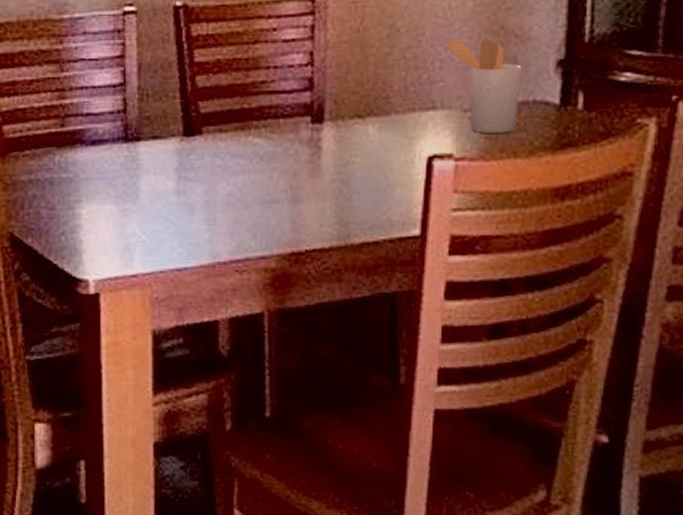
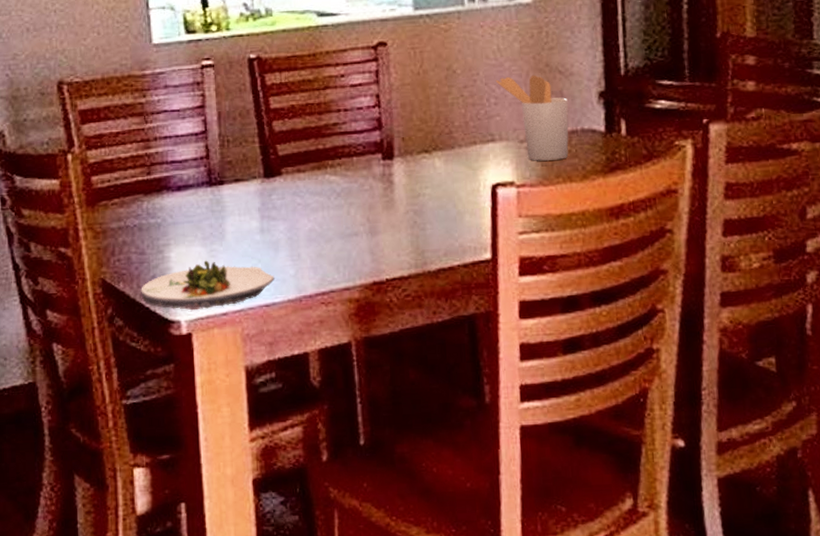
salad plate: none [49,219,188,271] -> present [141,260,275,311]

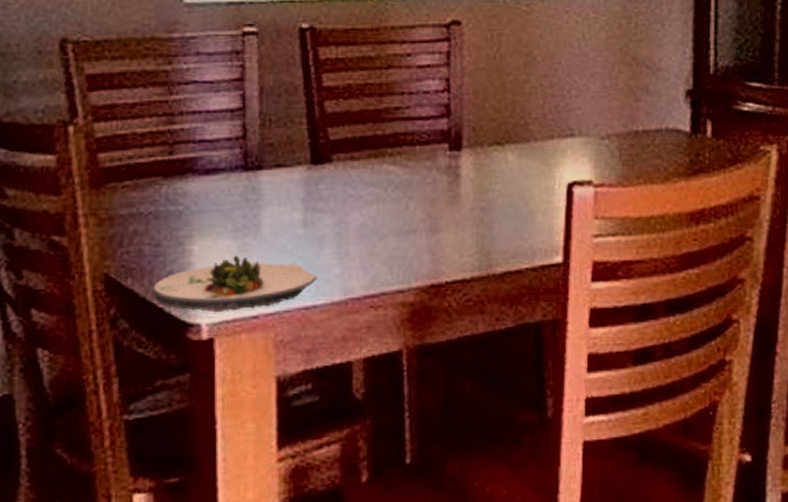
utensil holder: present [495,75,569,161] -> none [578,67,655,160]

